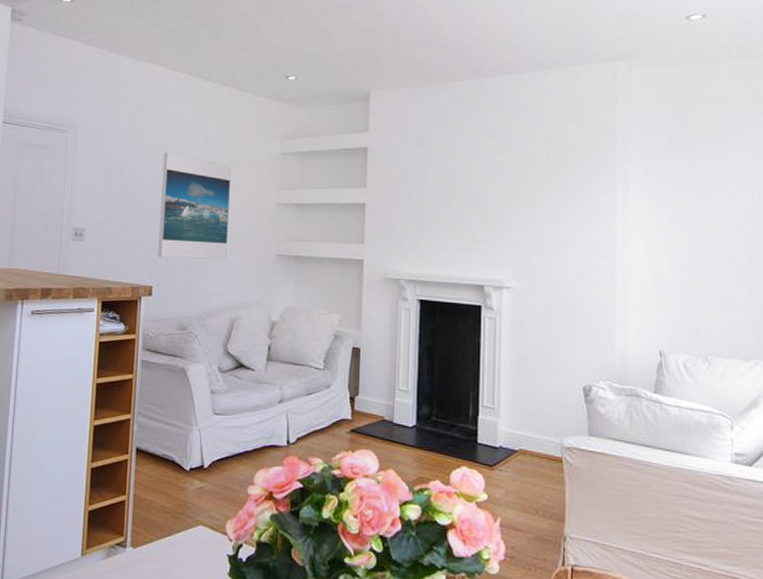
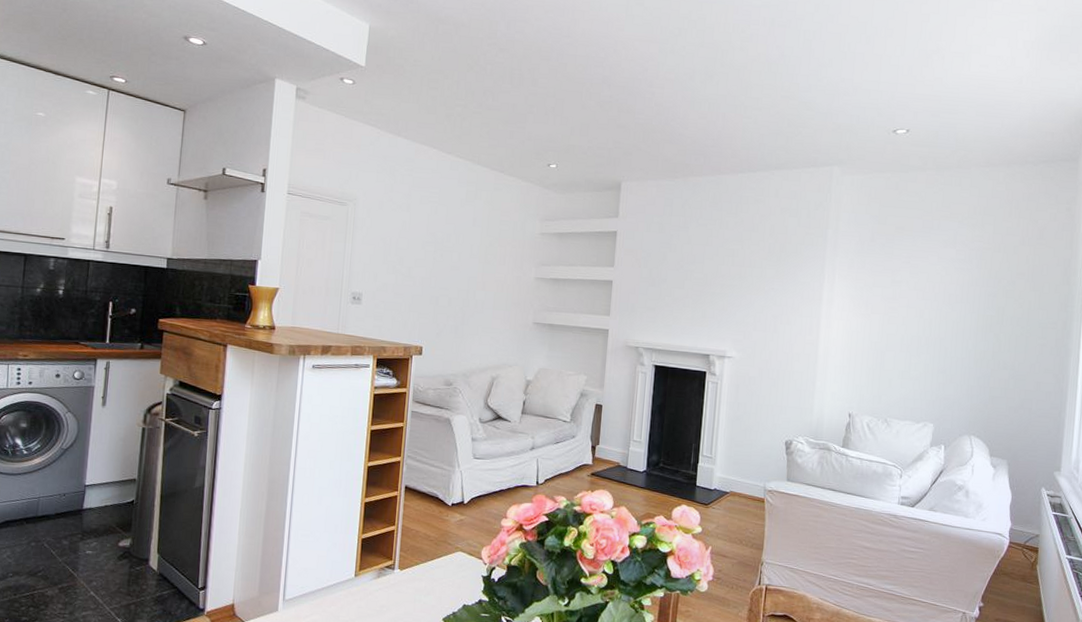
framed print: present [158,153,232,260] -> none [428,228,497,325]

